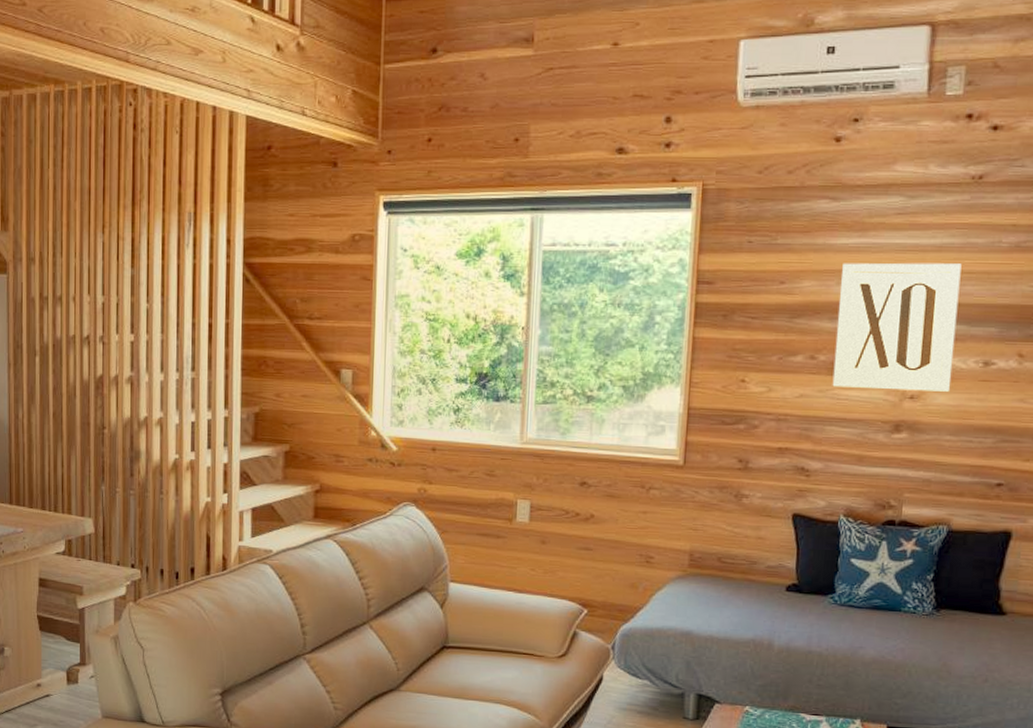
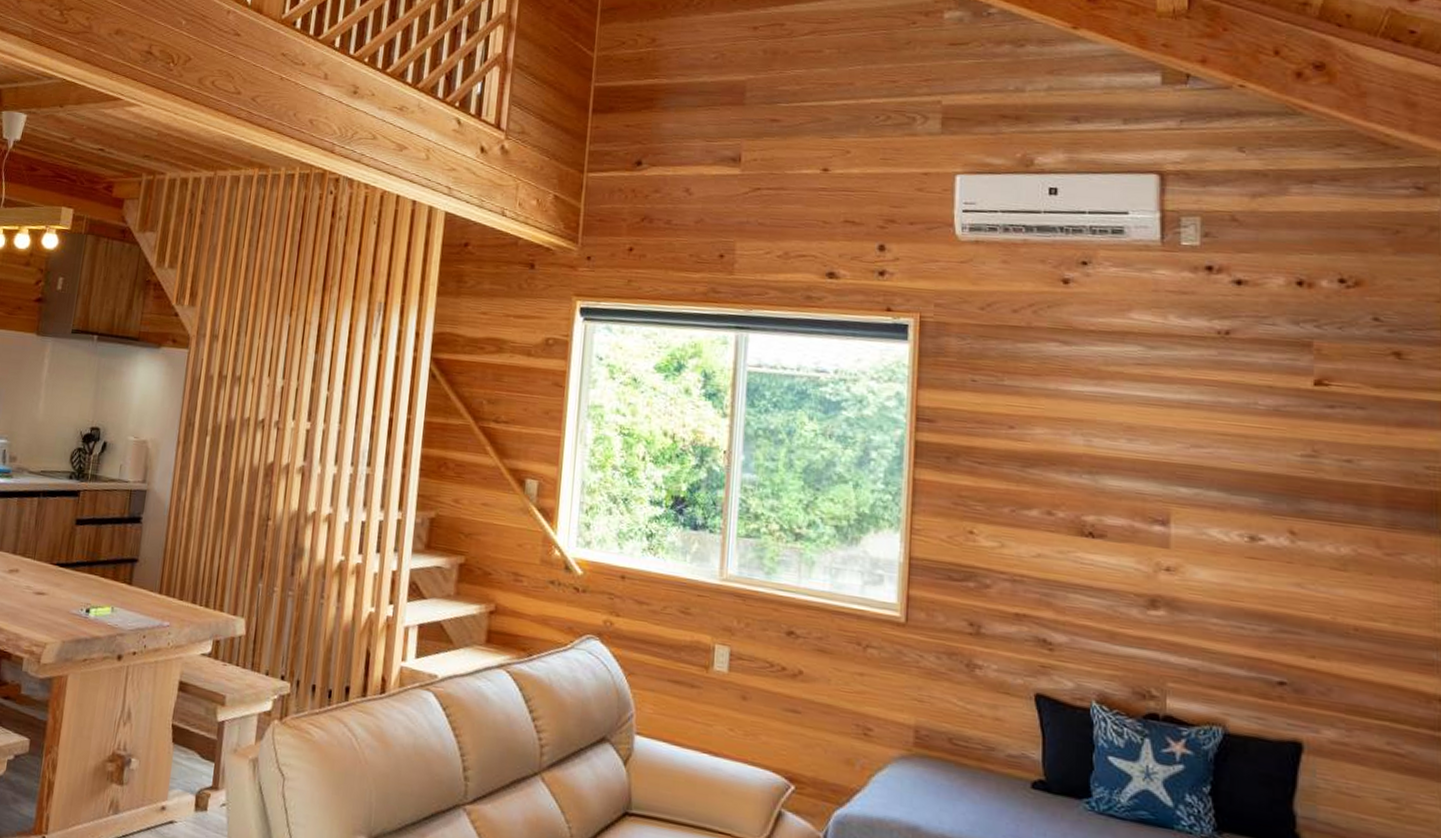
wall art: present [832,262,962,392] -> none [1074,412,1214,567]

